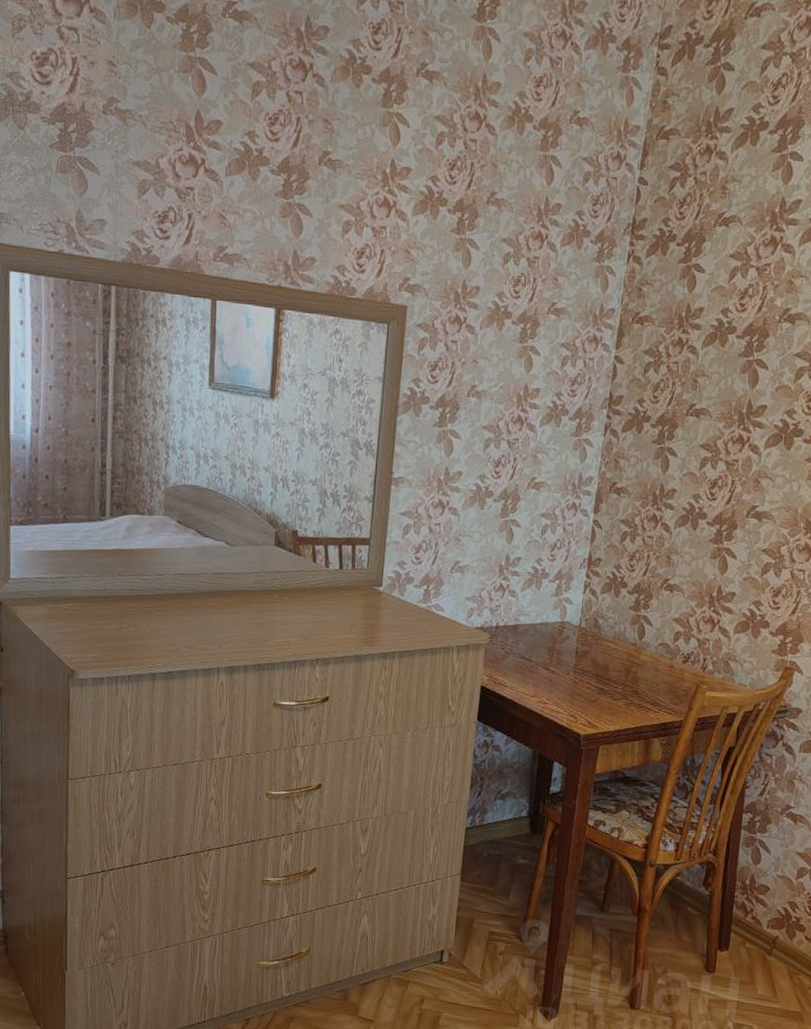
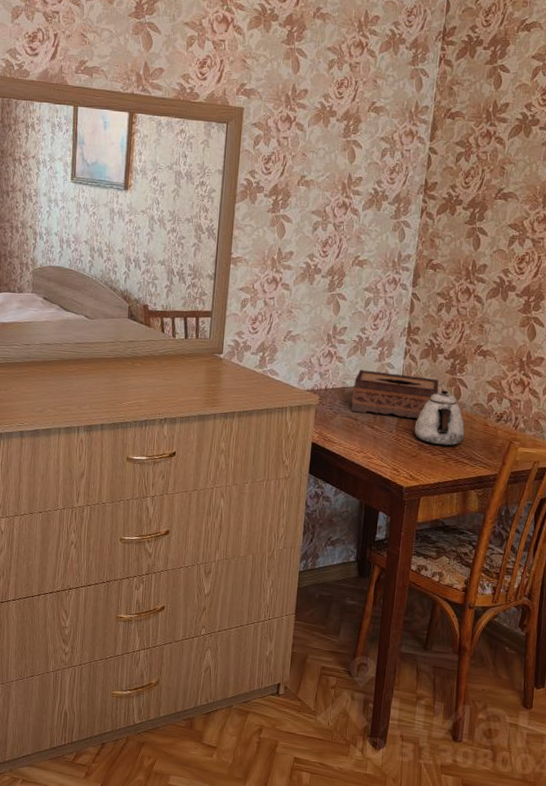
tissue box: none [525,605,622,659] -> present [351,370,439,418]
teapot: none [593,628,649,690] -> present [414,390,465,447]

